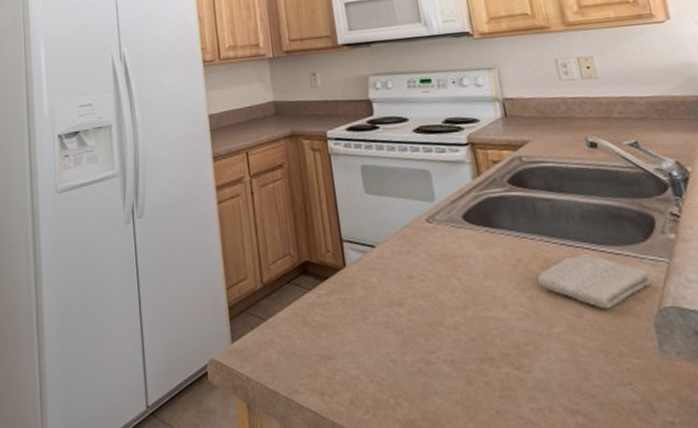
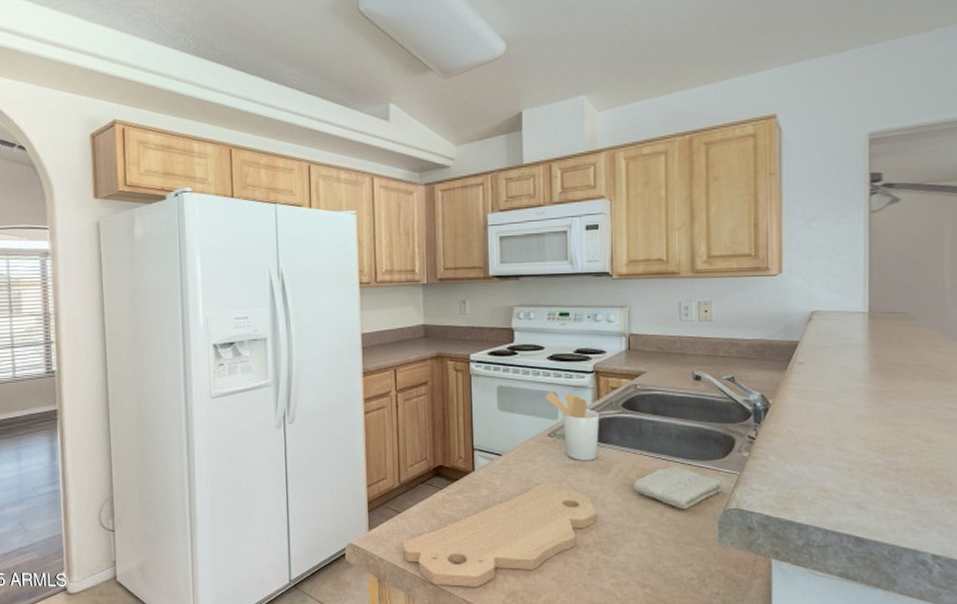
cutting board: none [272,279,500,414] -> present [403,483,597,587]
utensil holder: none [416,169,489,251] -> present [545,392,600,461]

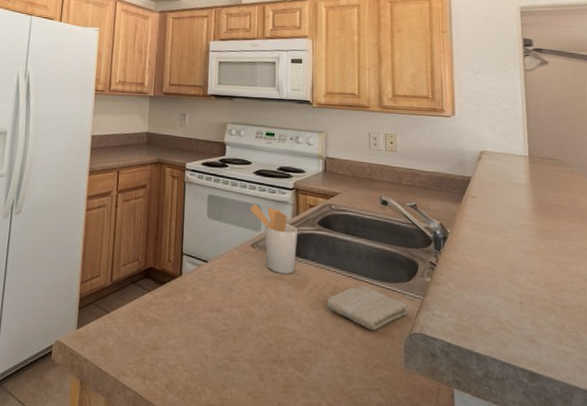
cutting board: present [403,483,597,587] -> none [108,293,293,398]

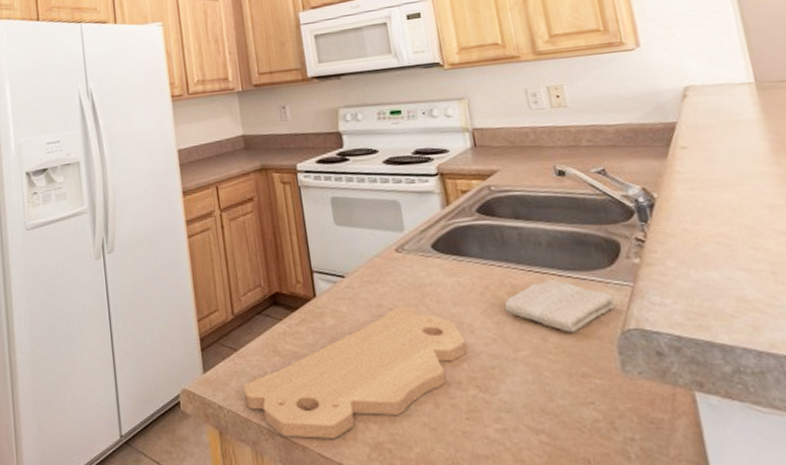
cutting board: none [108,293,293,398] -> present [244,307,467,439]
utensil holder: present [250,204,298,274] -> none [385,200,457,279]

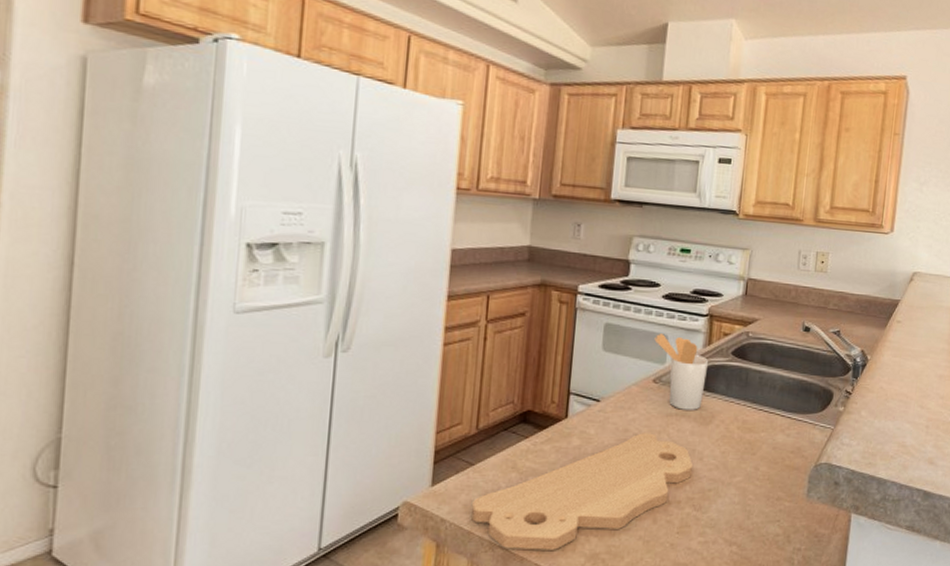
utensil holder: none [385,200,457,279] -> present [654,334,709,410]
washcloth: present [504,280,615,333] -> none [732,419,817,464]

